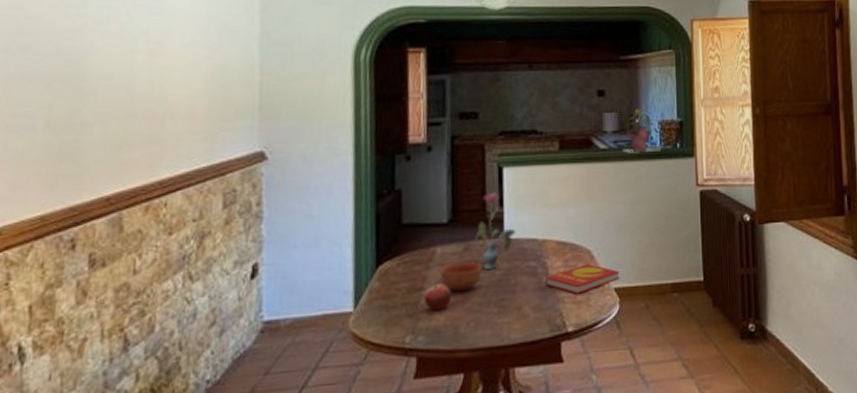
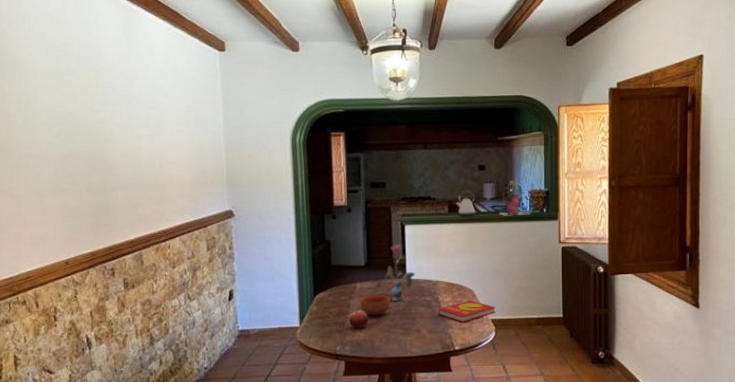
kettle: none [569,121,595,155] -> present [456,190,476,217]

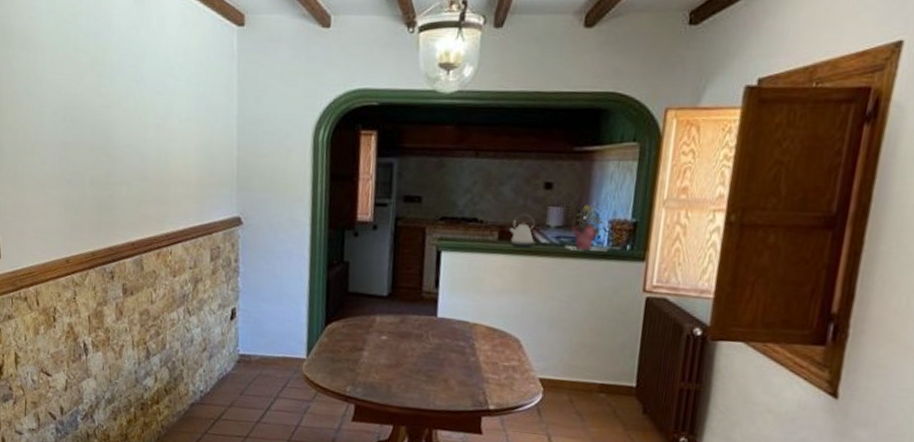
fruit: present [348,310,368,328] -> none [363,347,387,370]
bowl: present [360,295,390,316] -> none [378,331,415,358]
vase: present [385,244,416,302] -> none [411,273,449,344]
book: present [438,301,496,322] -> none [472,351,547,378]

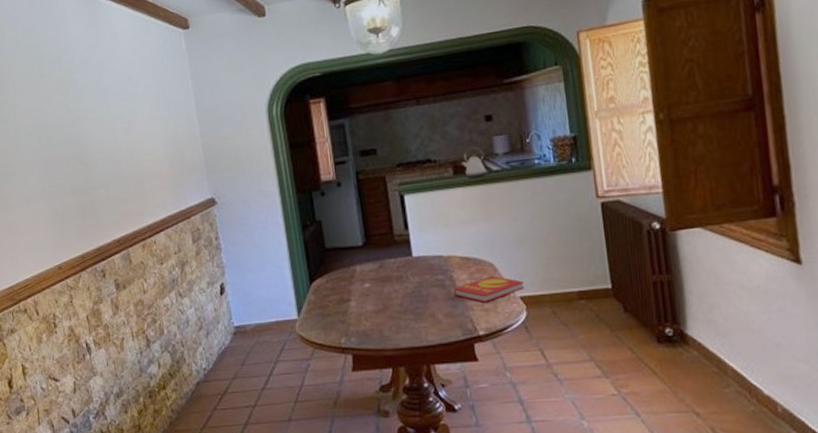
book: none [472,351,547,378] -> present [454,276,525,303]
potted flower: present [565,204,607,252] -> none [516,127,555,173]

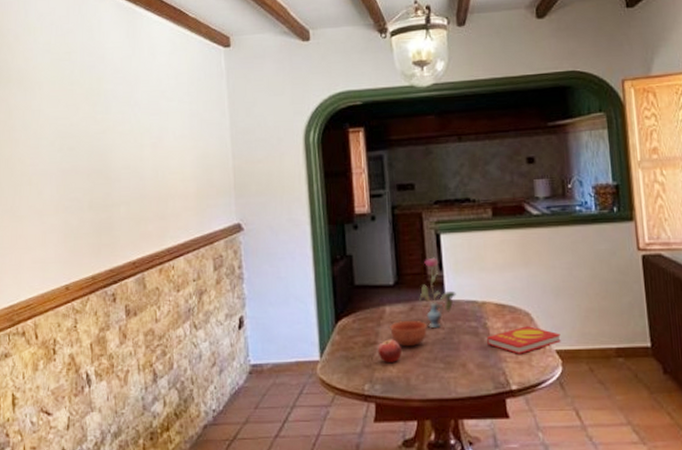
fruit: none [351,295,374,317] -> present [377,339,402,362]
bowl: none [361,277,397,302] -> present [390,321,427,347]
vase: none [387,217,423,284] -> present [419,257,456,329]
kettle: present [462,146,488,179] -> none [501,188,528,222]

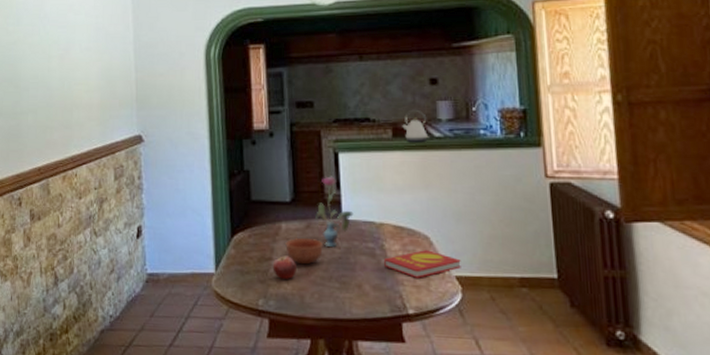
kettle: none [501,188,528,222] -> present [402,109,429,143]

